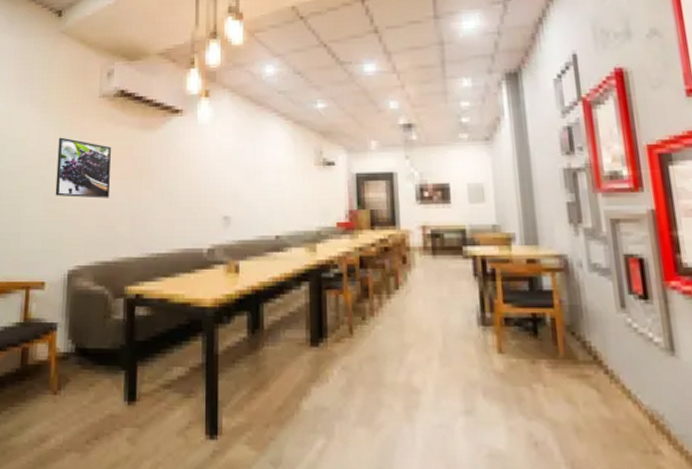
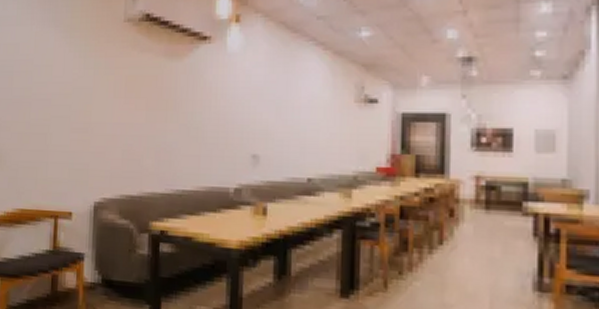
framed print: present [55,137,111,198] -> none [81,64,136,130]

